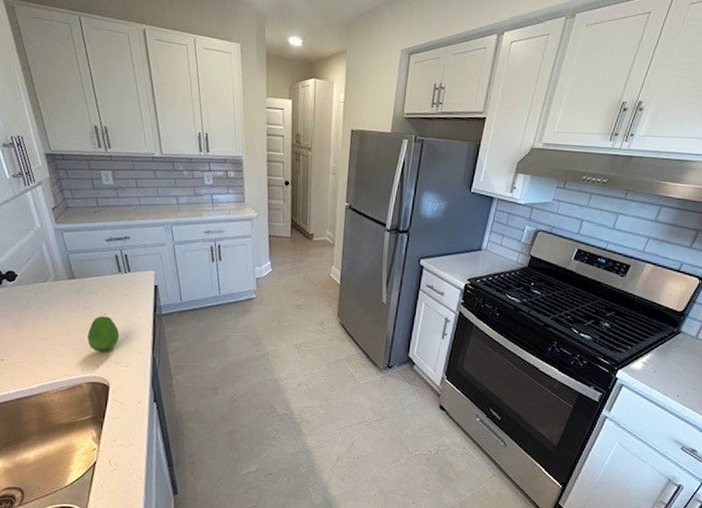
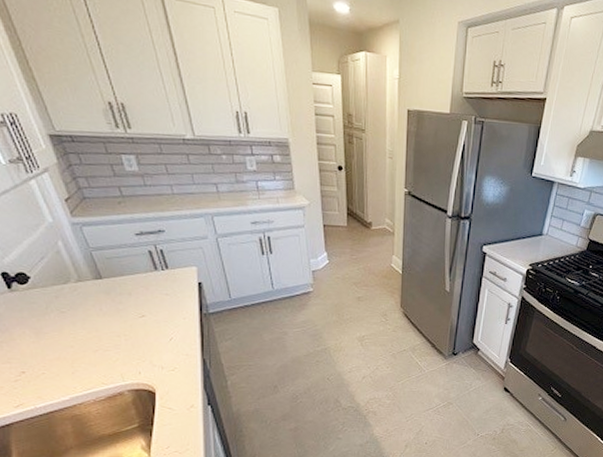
fruit: present [87,315,120,352] -> none [123,318,162,357]

